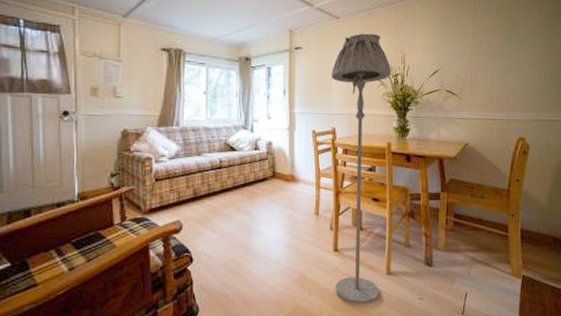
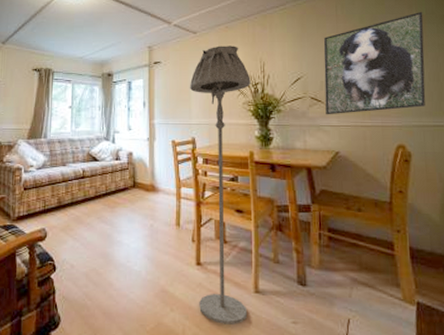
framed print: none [459,10,551,108] -> present [323,11,426,115]

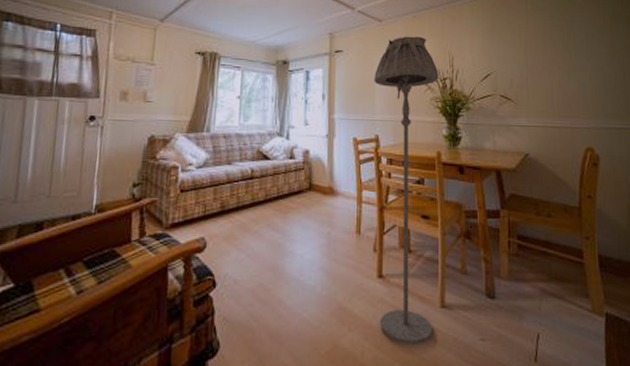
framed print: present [323,11,426,115] -> none [513,11,613,115]

